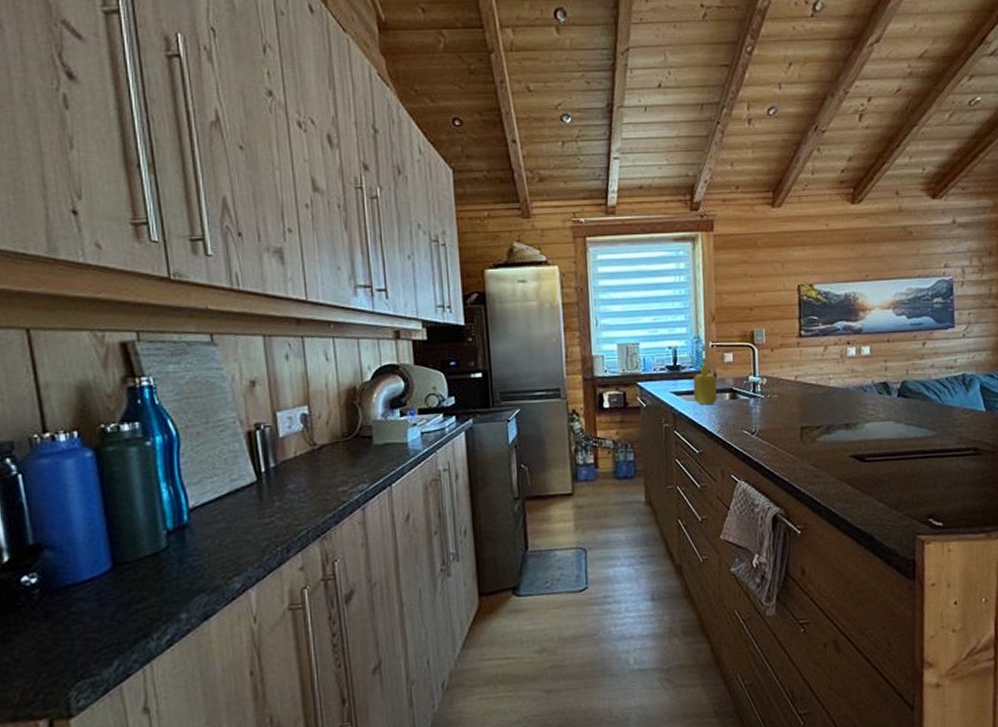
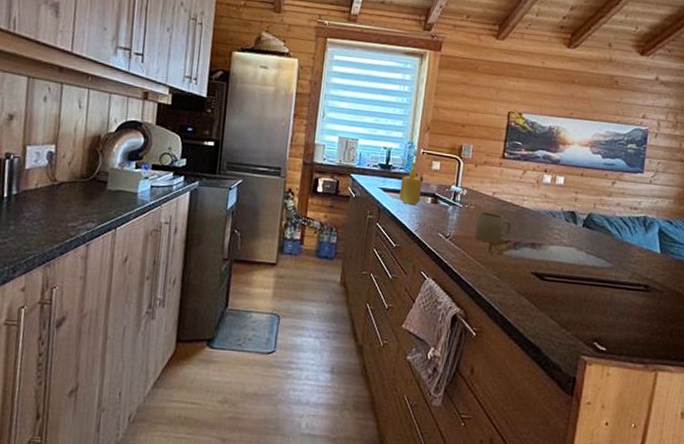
mug: none [782,398,821,432] -> present [475,211,512,244]

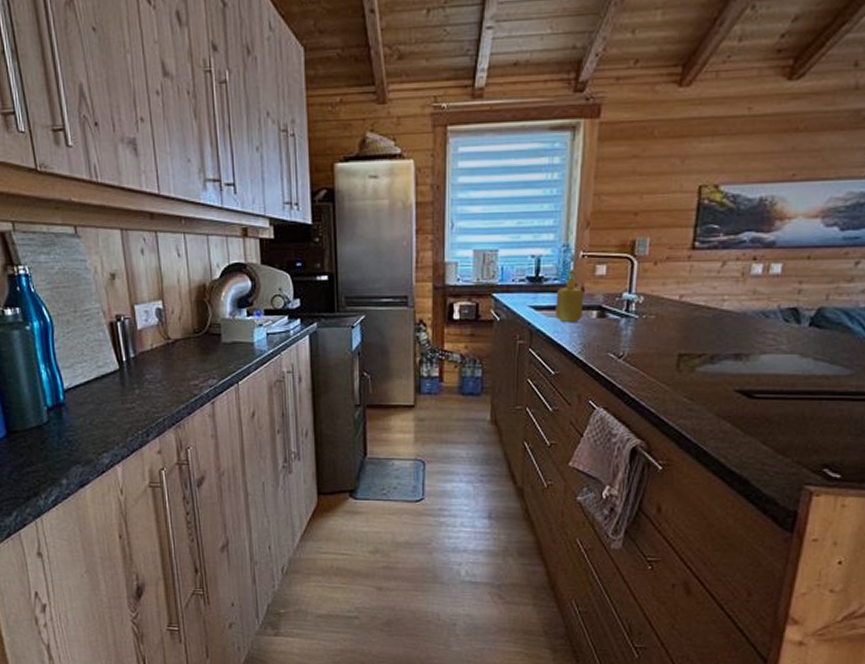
mug: present [475,211,512,244] -> none [658,320,707,359]

